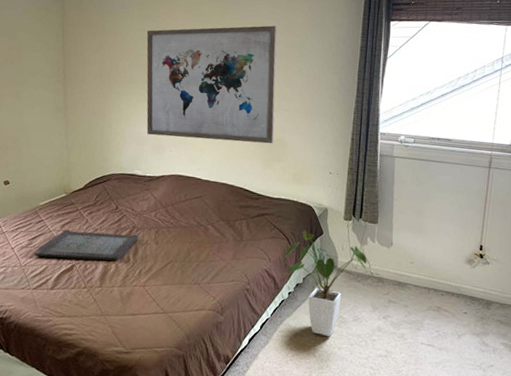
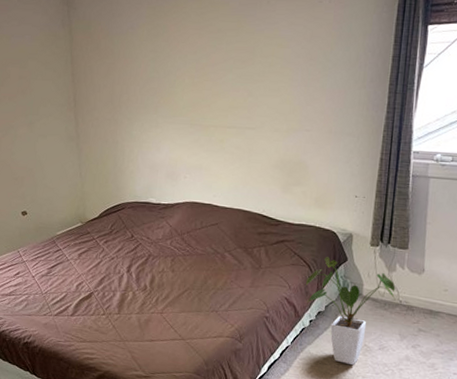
serving tray: present [33,229,138,261] -> none [53,258,154,289]
wall art: present [146,25,277,144] -> none [157,38,298,167]

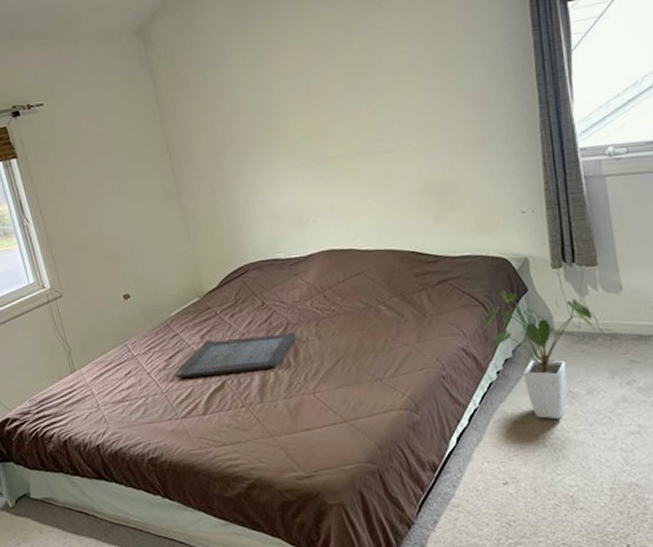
serving tray: none [53,258,154,289] -> present [174,332,296,379]

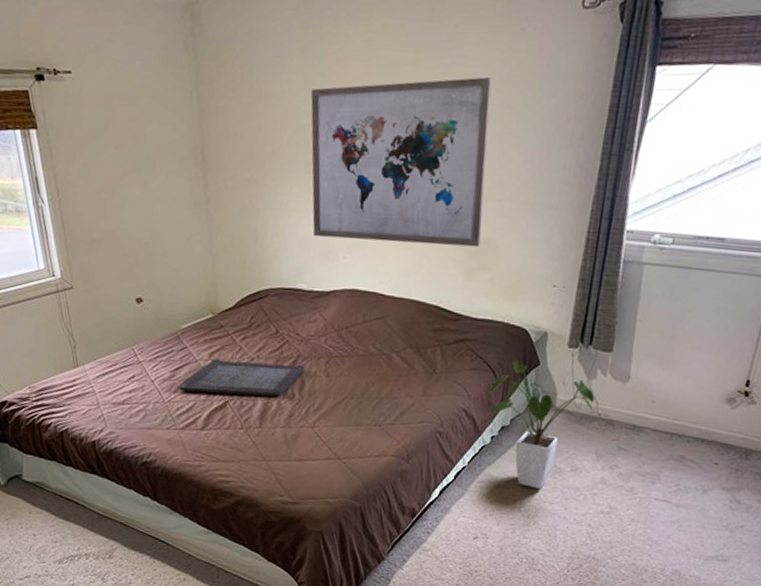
wall art: none [258,40,442,208] -> present [310,77,492,248]

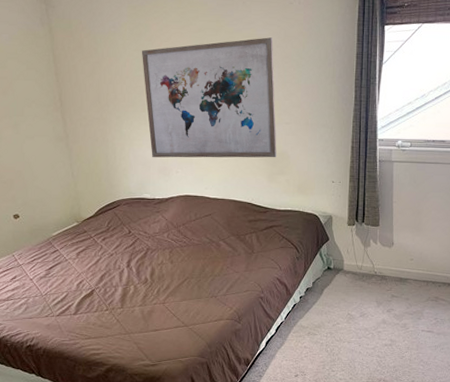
serving tray: present [178,358,304,397] -> none [52,256,153,286]
house plant: present [489,360,595,489] -> none [295,238,372,332]

